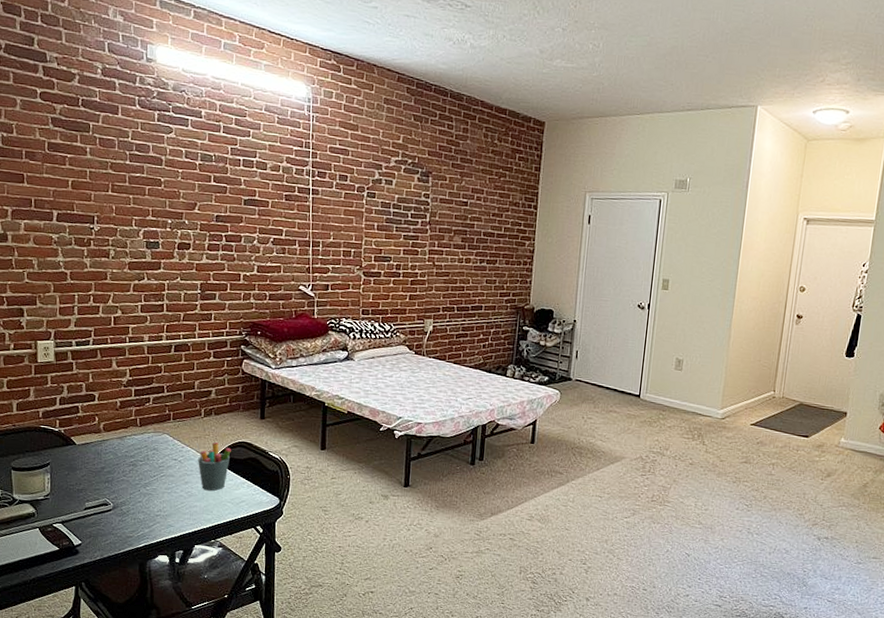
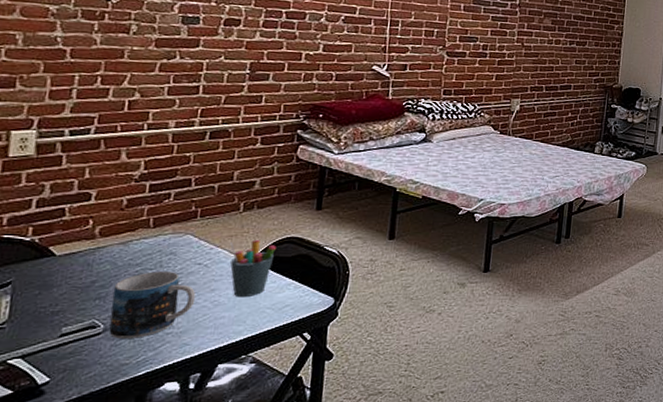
mug: none [116,463,175,517] -> present [109,271,196,339]

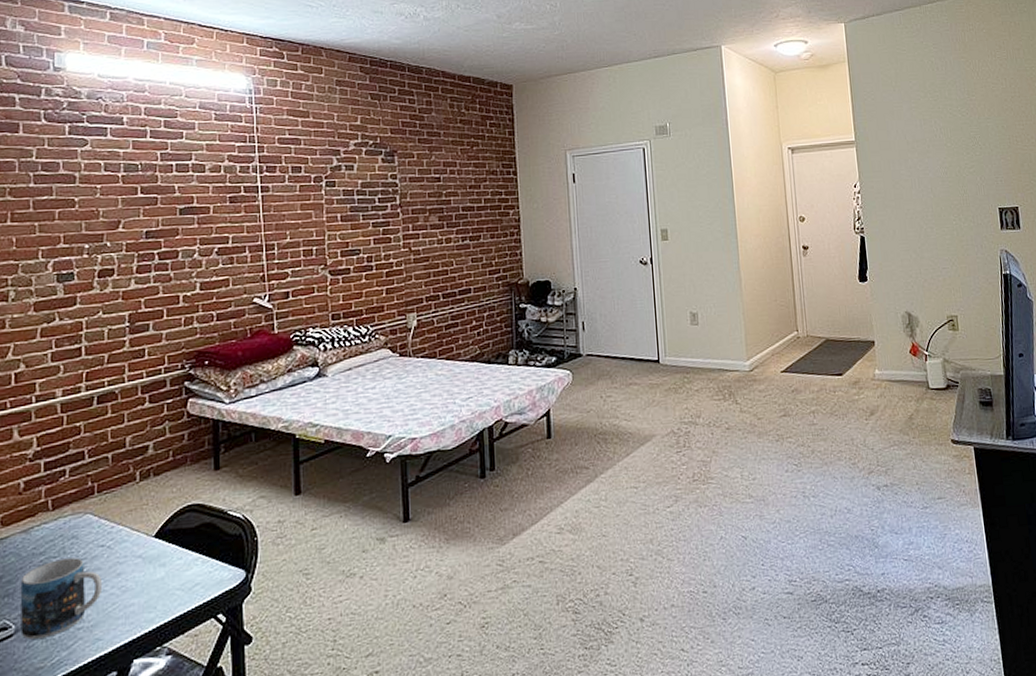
pen holder: present [229,240,276,298] -> none [131,512,178,580]

